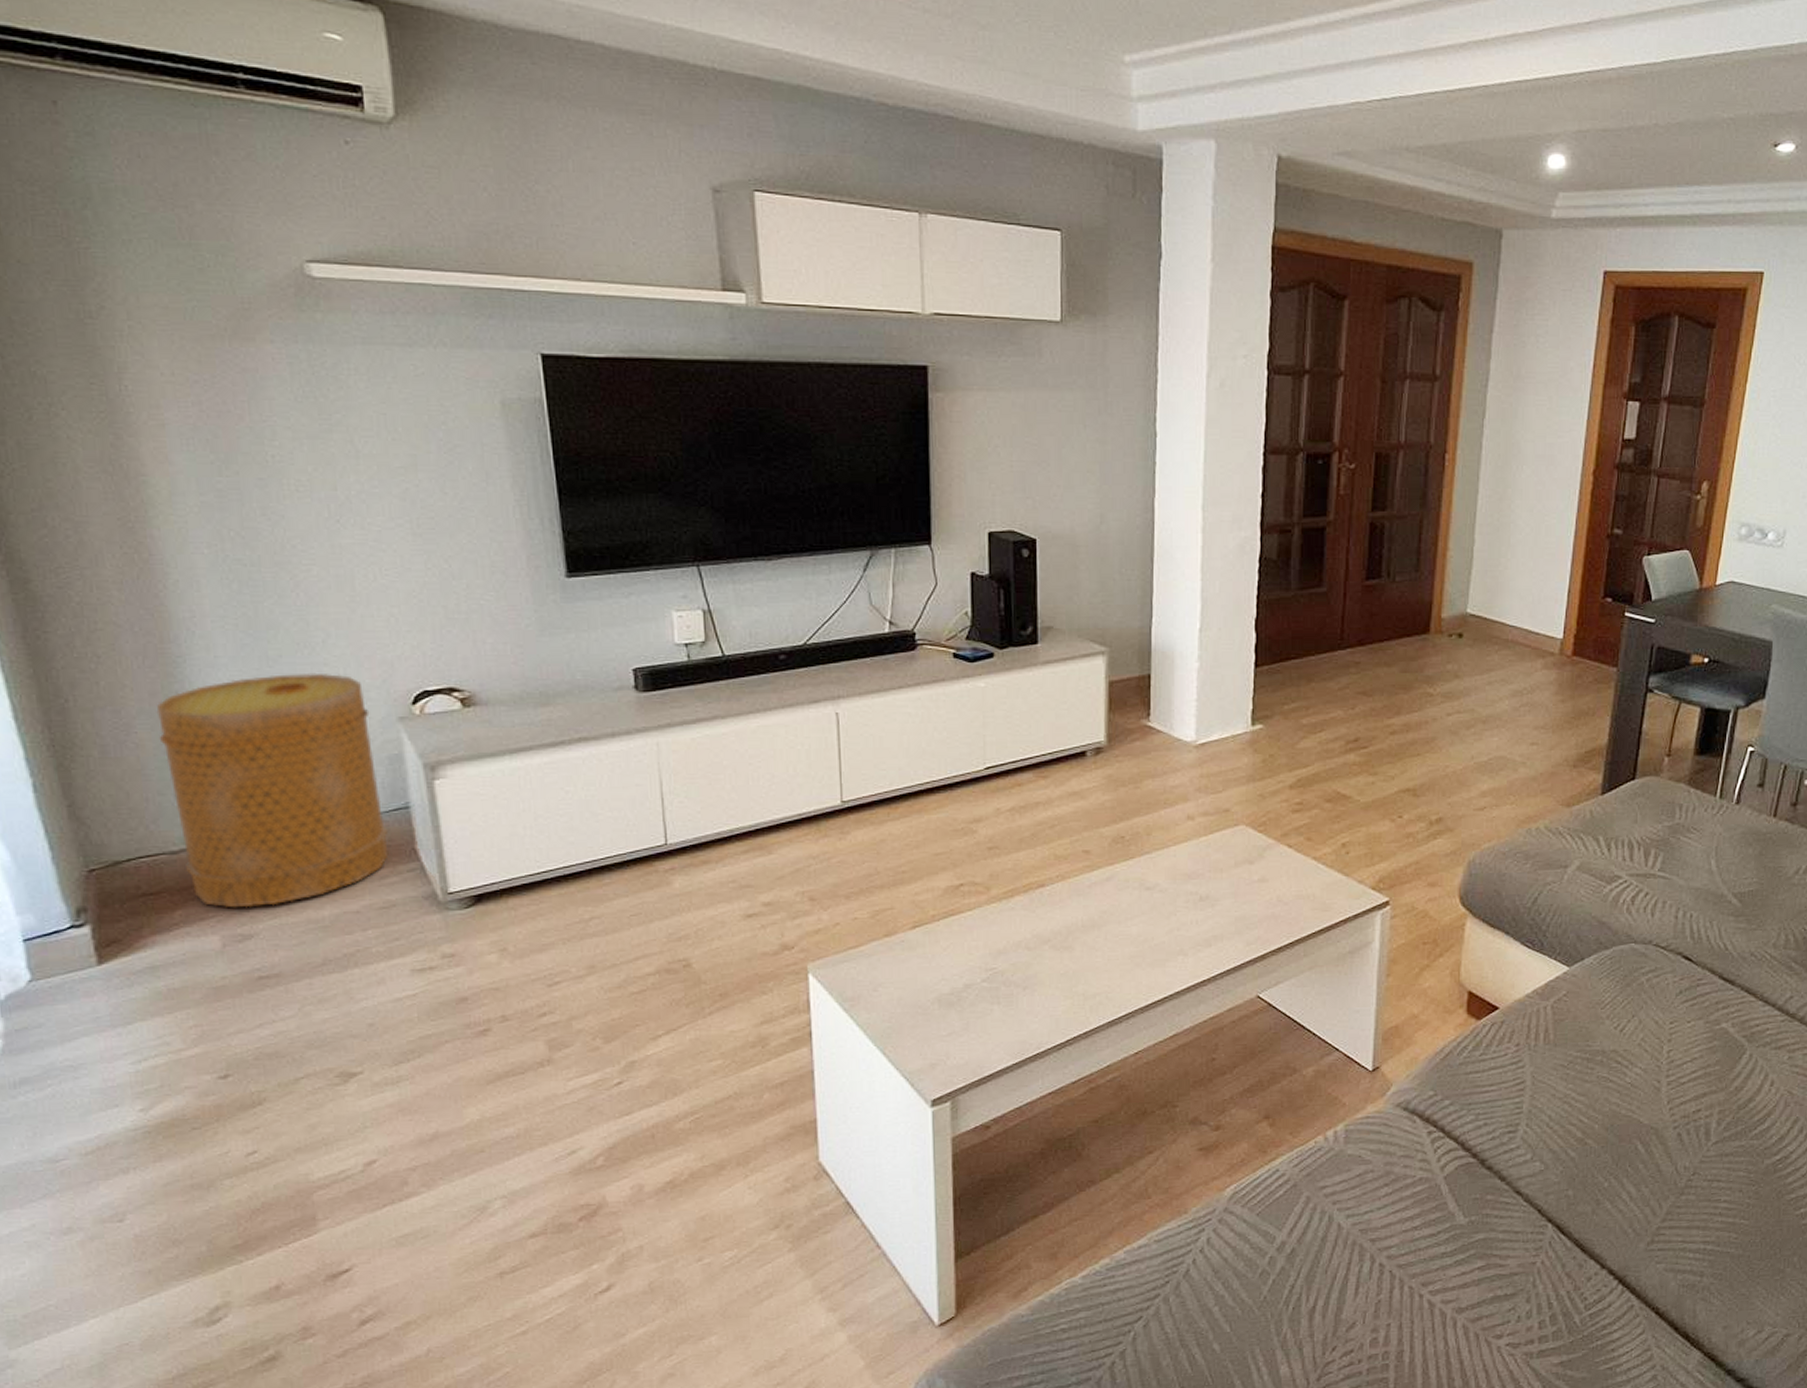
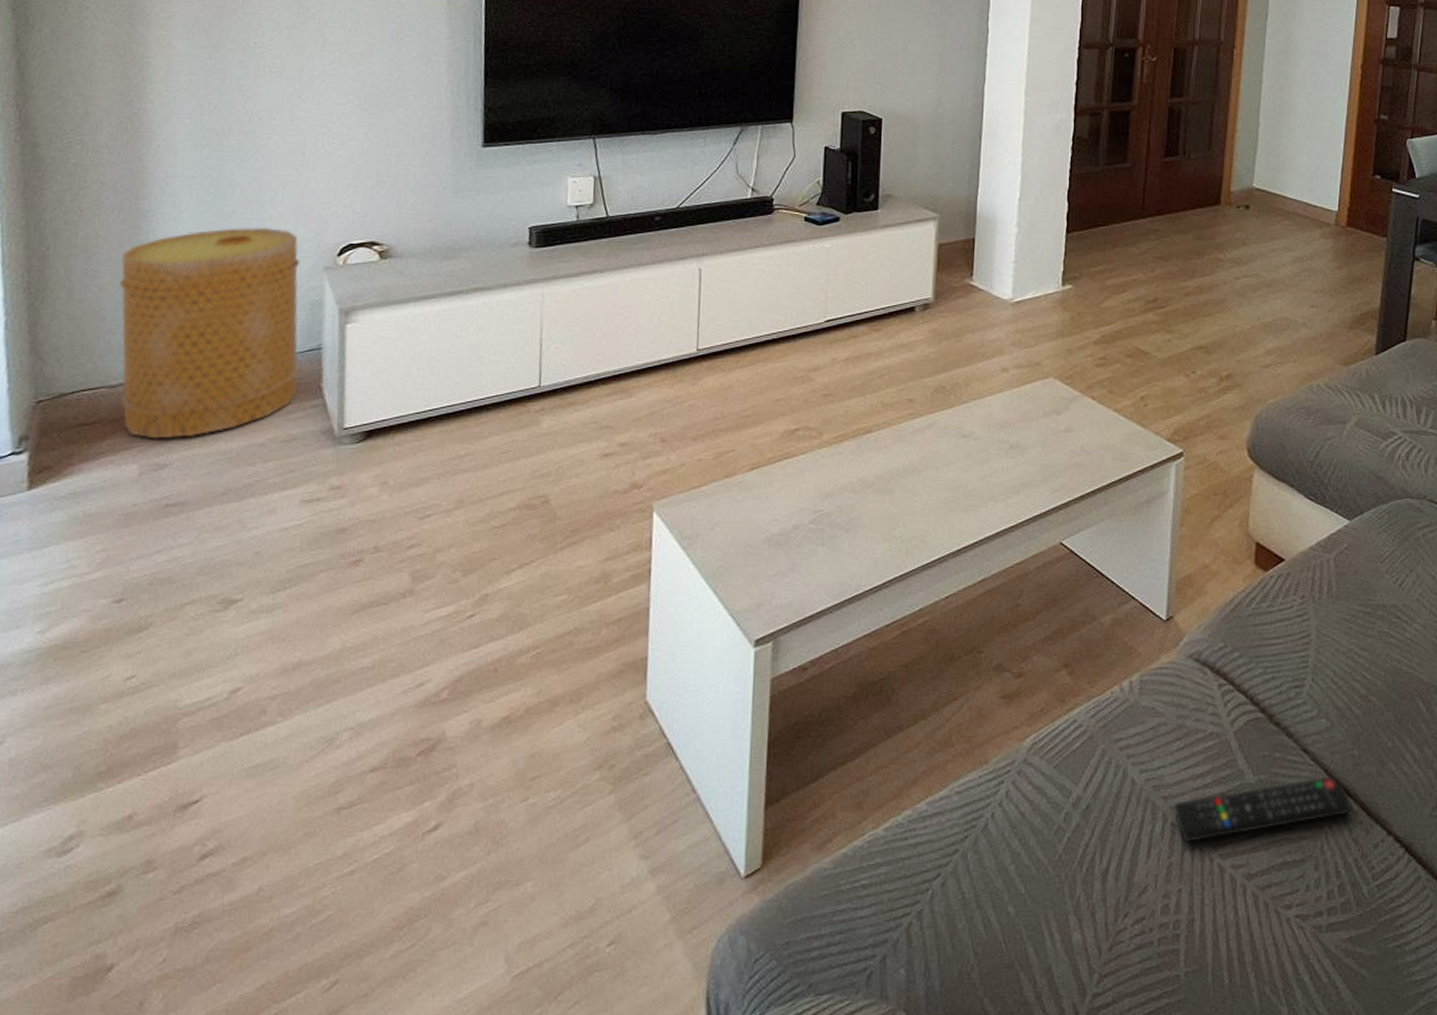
remote control: none [1382,1216,1565,1282] -> present [1174,776,1351,843]

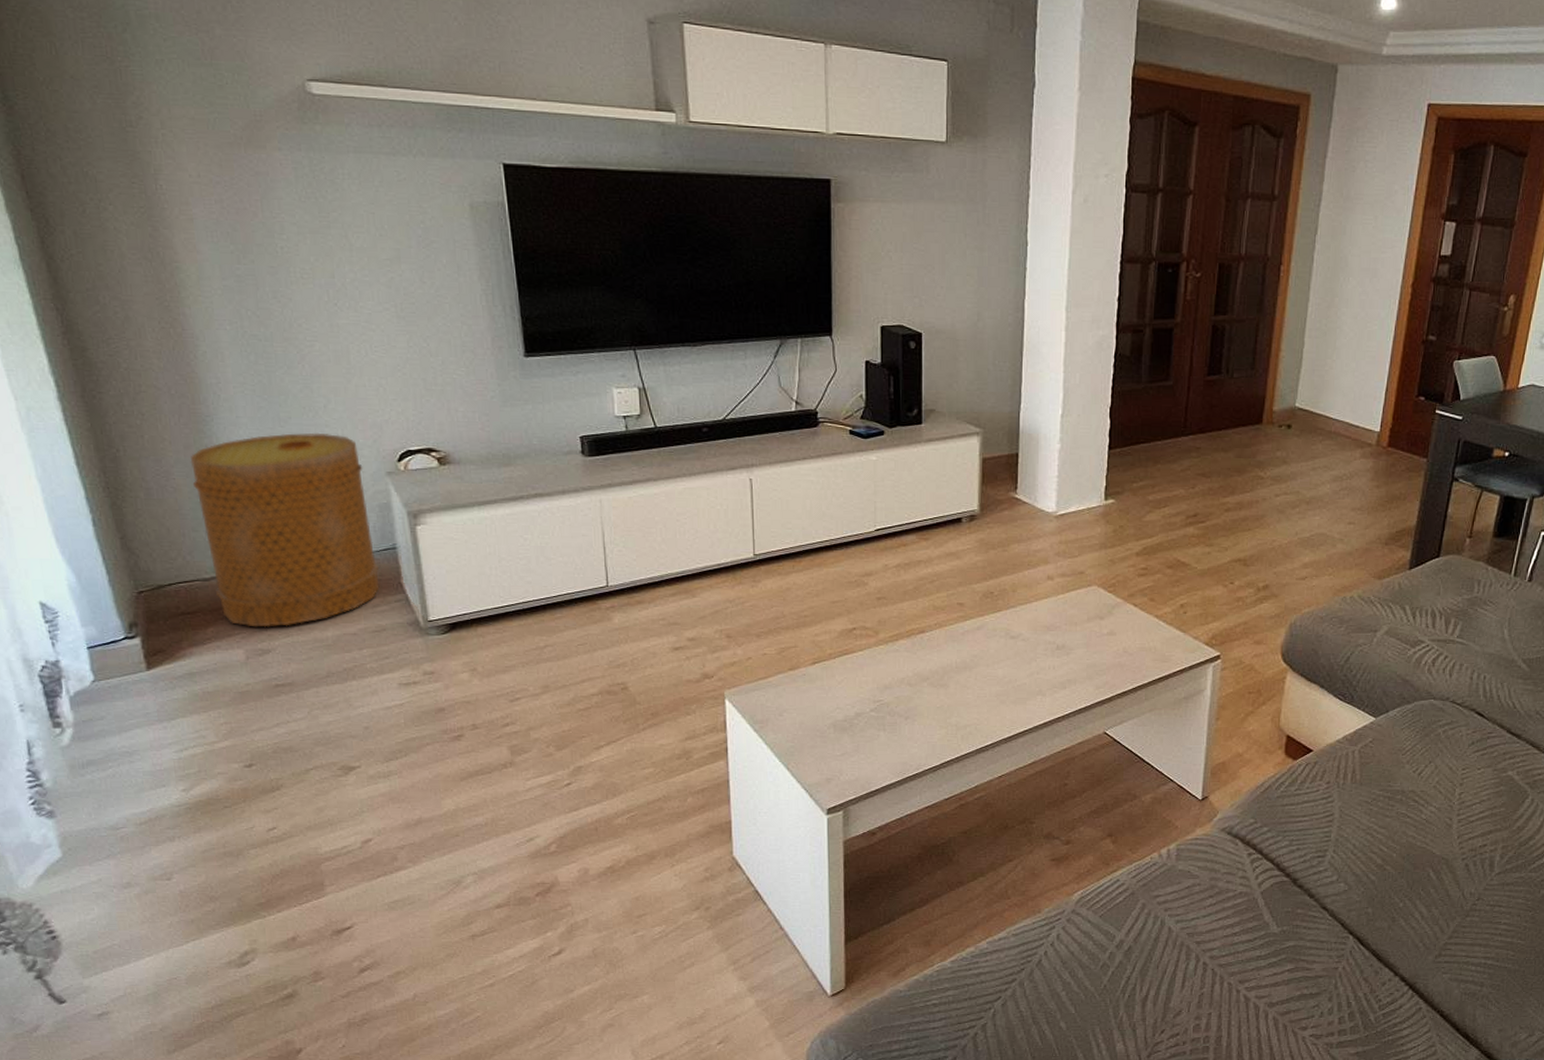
remote control: present [1174,776,1351,843] -> none [1205,929,1364,978]

